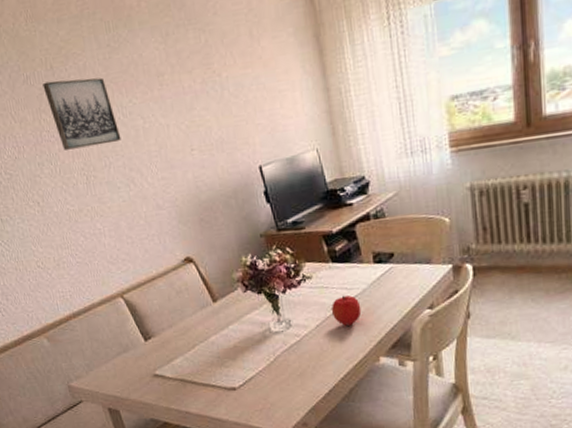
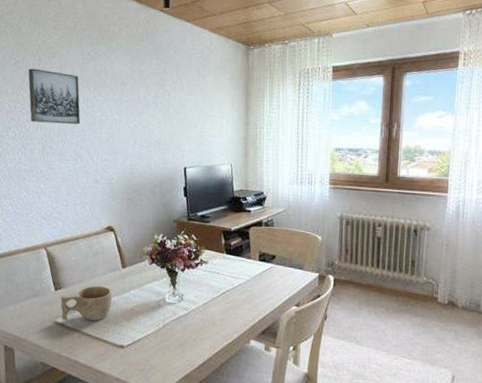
cup: none [153,326,212,372] -> present [60,285,113,321]
fruit: present [331,295,362,326] -> none [218,282,243,309]

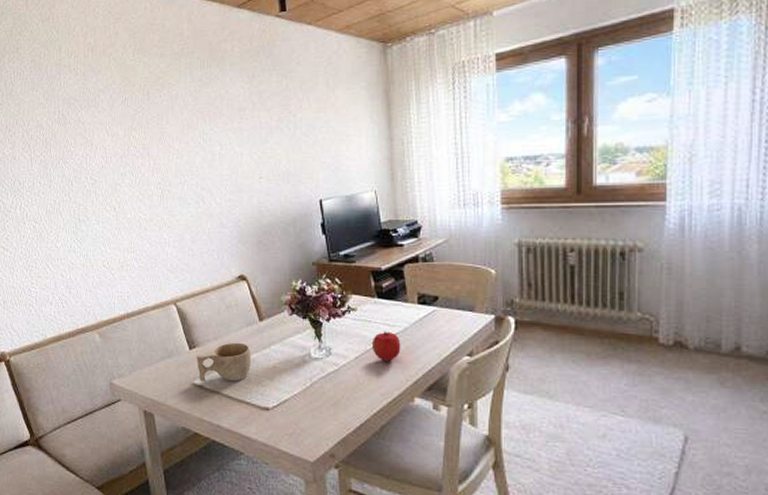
wall art: present [28,68,81,125] -> none [138,104,198,165]
fruit: none [218,282,243,309] -> present [371,331,401,362]

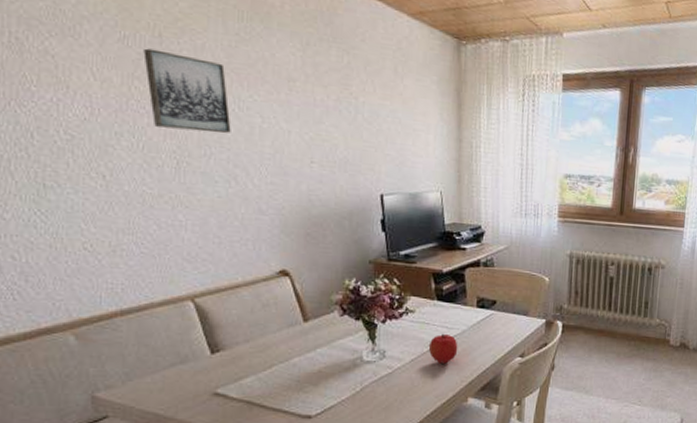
wall art: none [138,104,198,165] -> present [143,48,231,133]
cup: present [196,342,252,382] -> none [220,345,293,390]

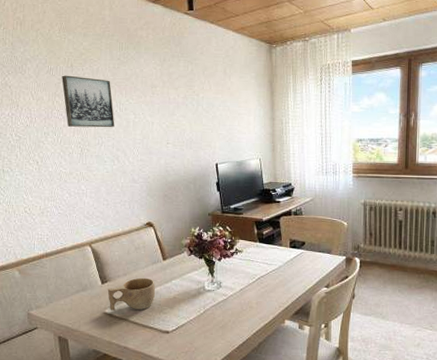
cup: none [220,345,293,390] -> present [107,277,156,311]
fruit: present [428,333,458,364] -> none [253,268,276,293]

